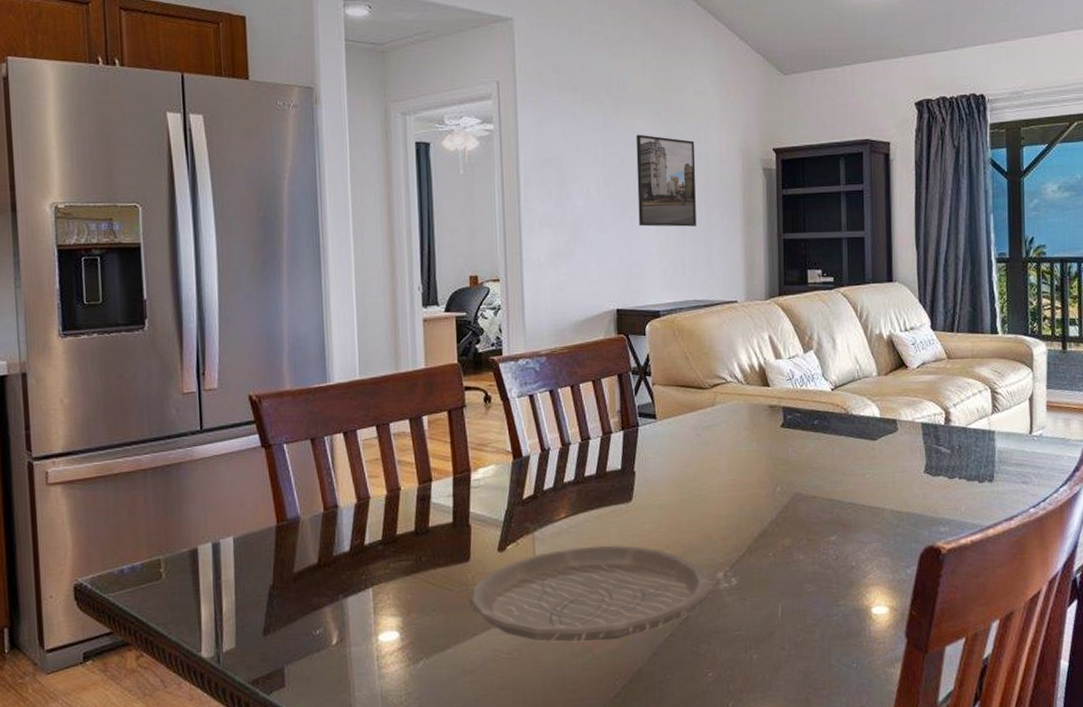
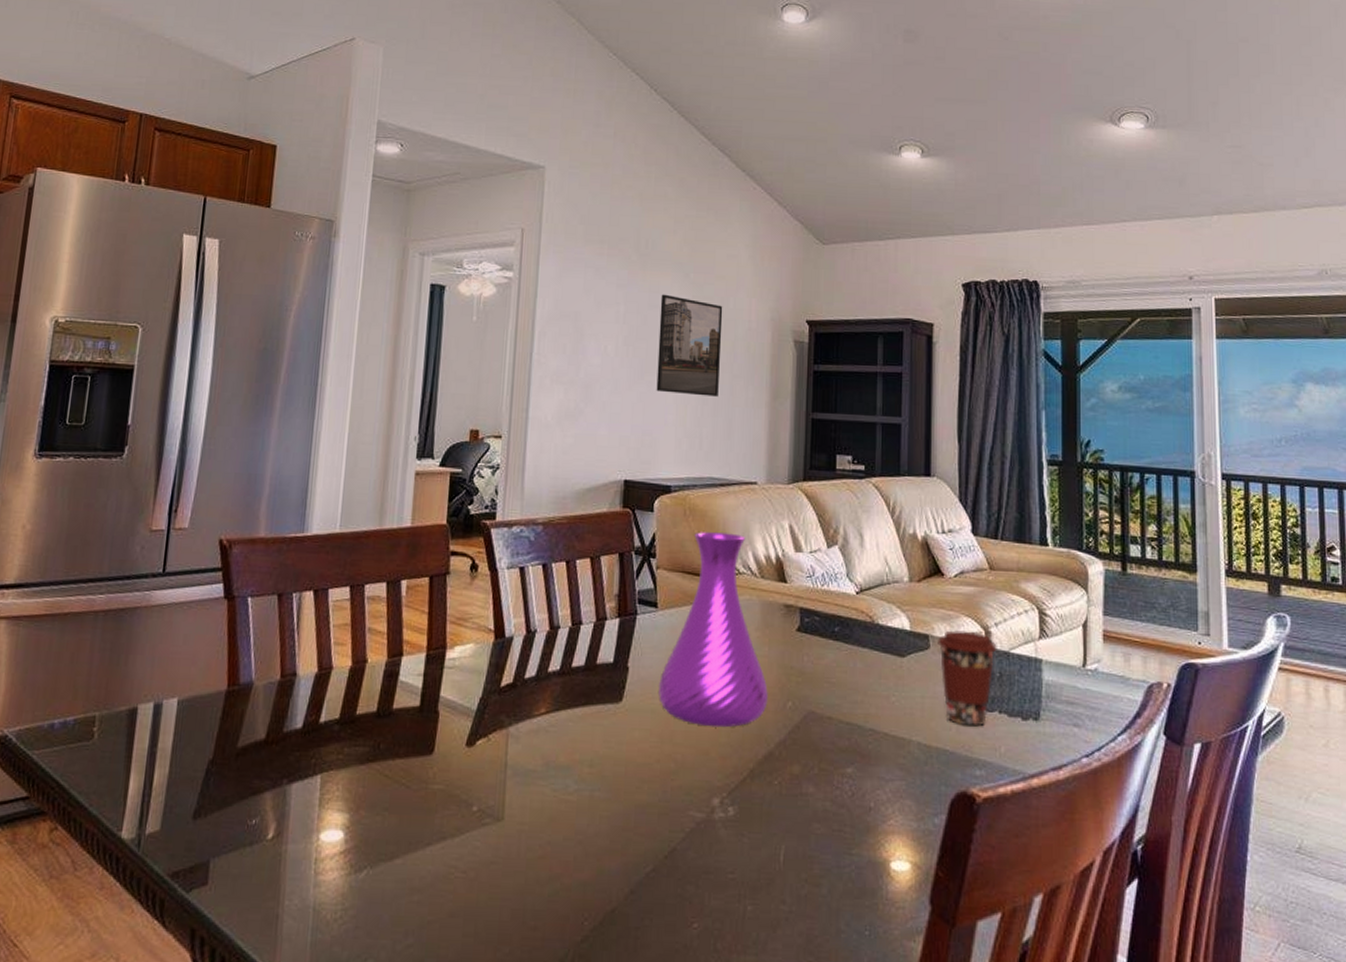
plate: present [469,545,711,643] -> none [427,751,704,869]
vase: none [662,348,760,515] -> present [657,532,768,728]
coffee cup: none [904,413,956,492] -> present [938,630,997,727]

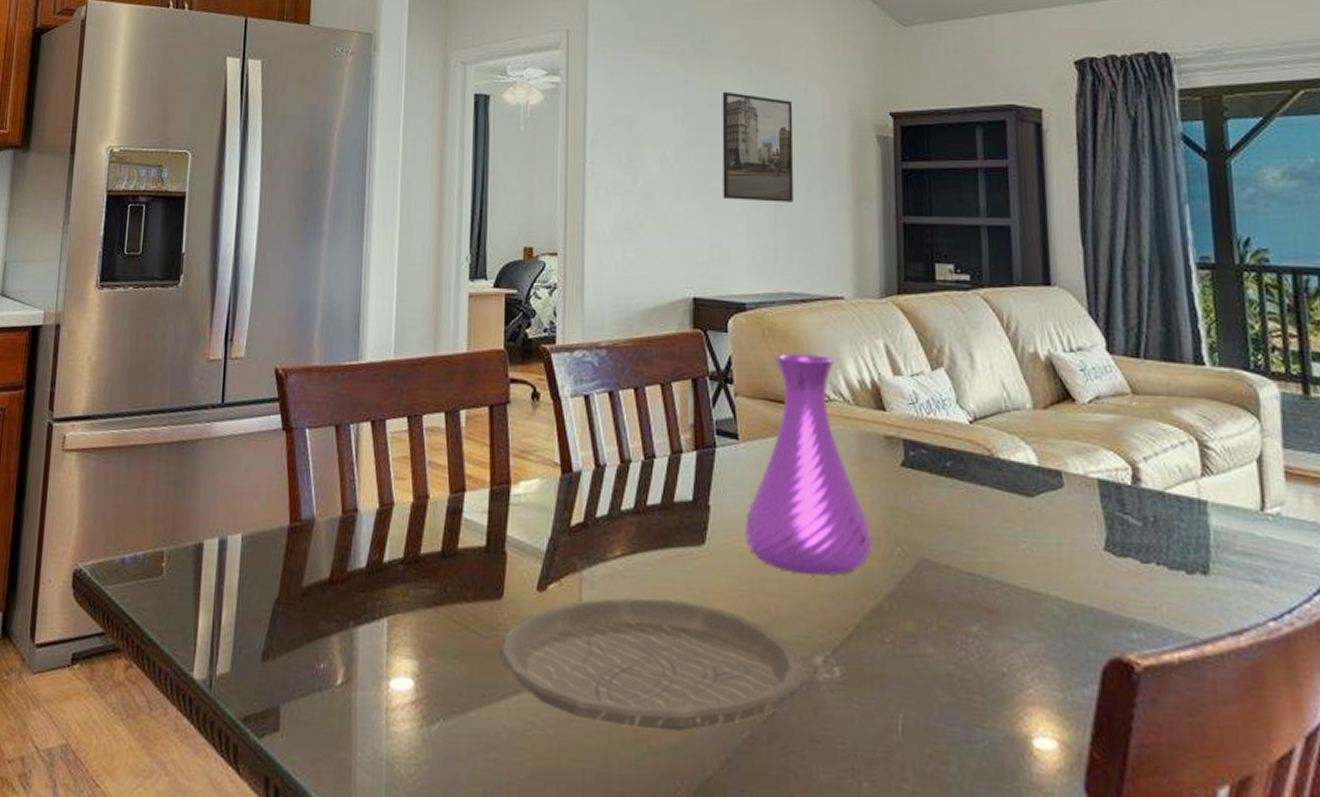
plate: none [427,751,704,869] -> present [499,598,806,732]
coffee cup: present [938,630,997,727] -> none [1073,466,1149,581]

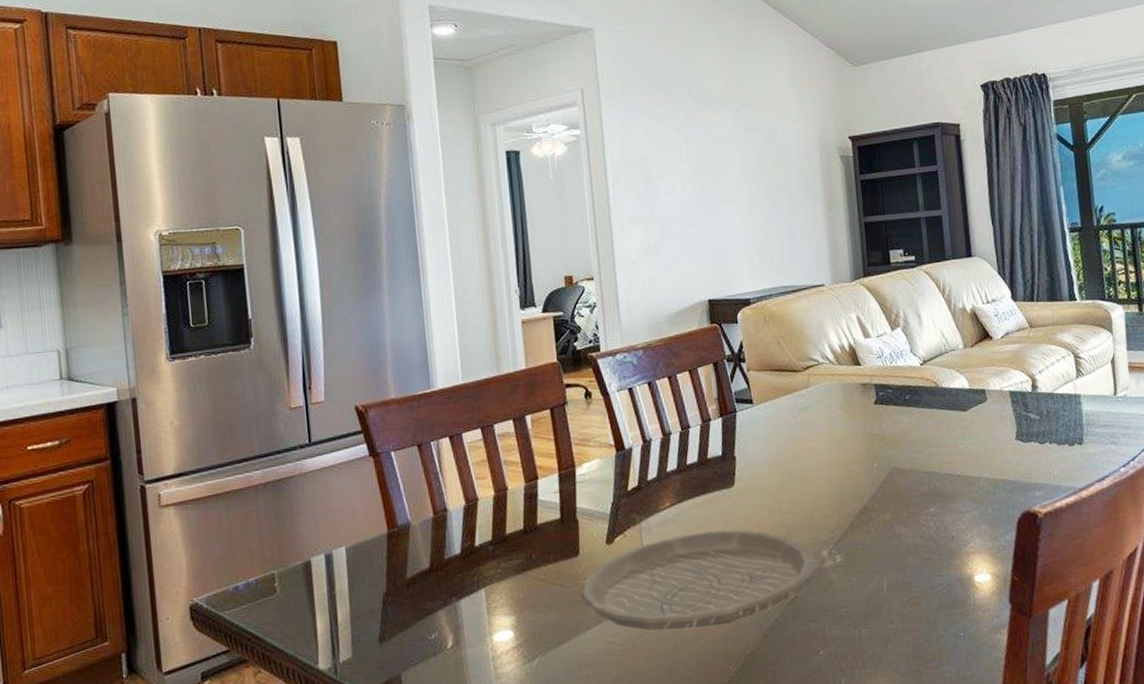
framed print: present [722,91,794,202] -> none [717,130,780,219]
vase: present [744,354,872,576] -> none [763,331,858,495]

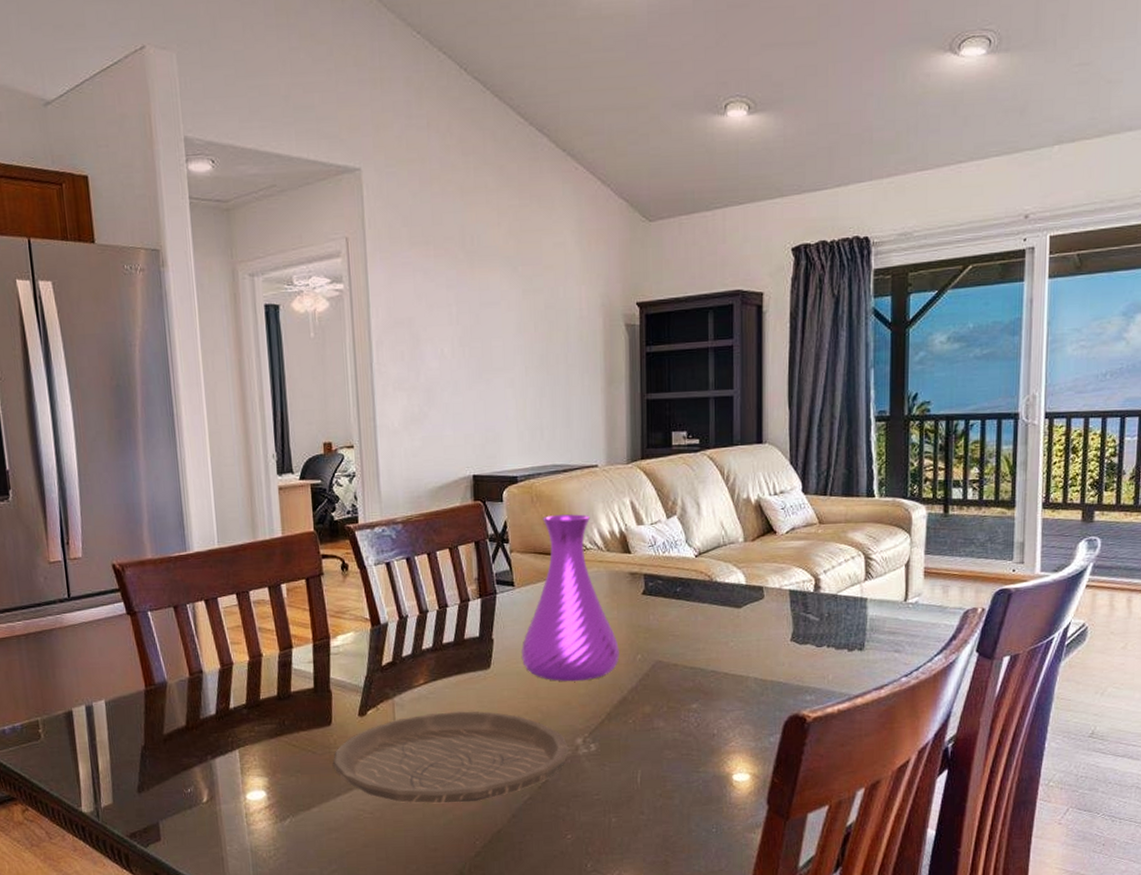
vase: none [763,331,858,495] -> present [521,514,619,682]

